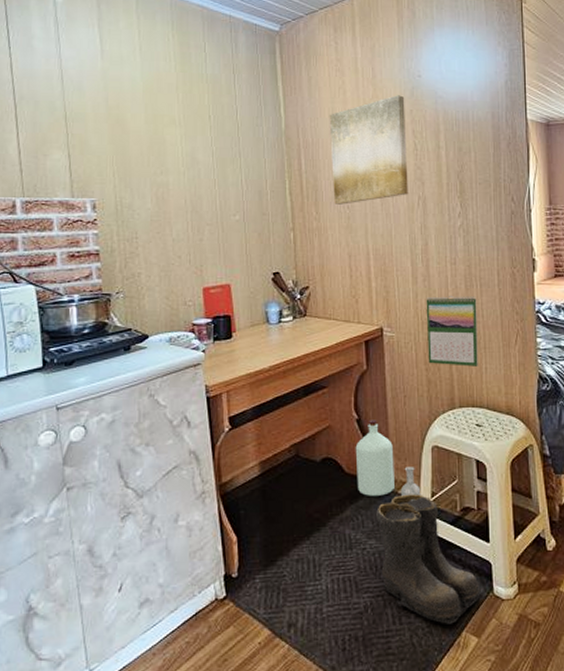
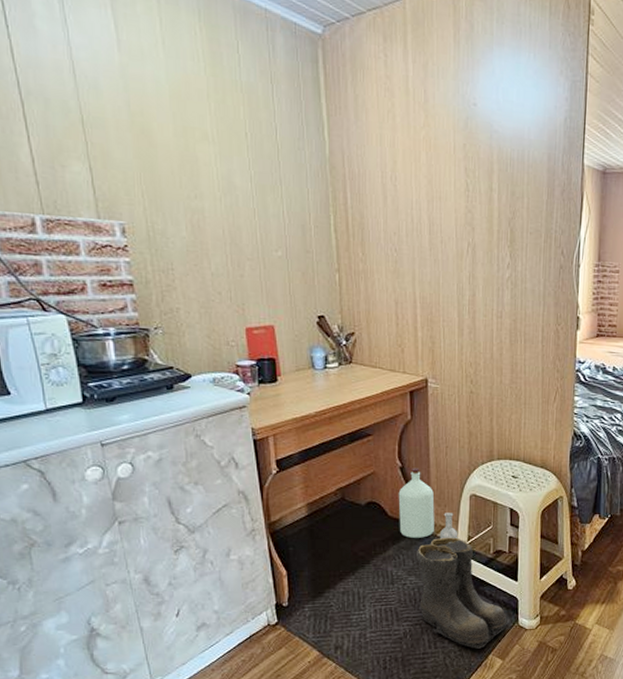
wall art: present [329,95,408,205] -> none [377,125,459,247]
calendar: present [426,295,478,366] -> none [470,349,520,421]

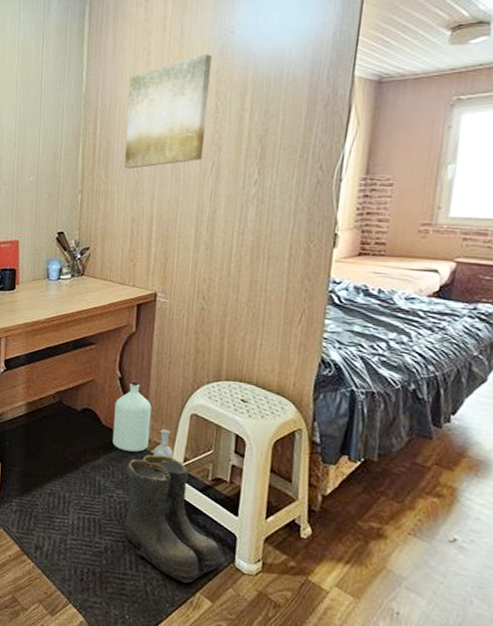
wall art: none [377,125,459,247] -> present [124,54,213,169]

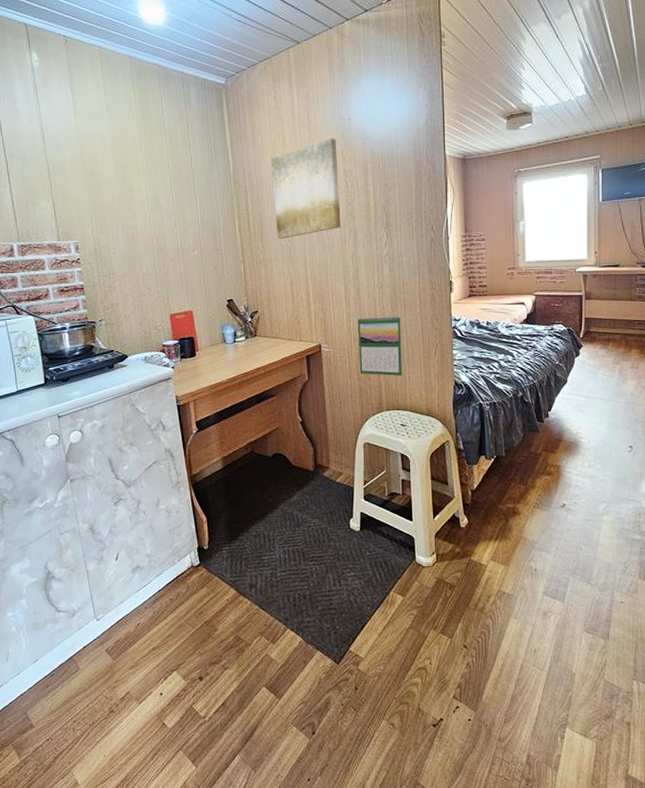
bottle: present [112,379,174,463] -> none [300,422,355,488]
boots: present [124,454,226,583] -> none [317,482,409,586]
calendar: none [199,266,262,342] -> present [357,315,402,376]

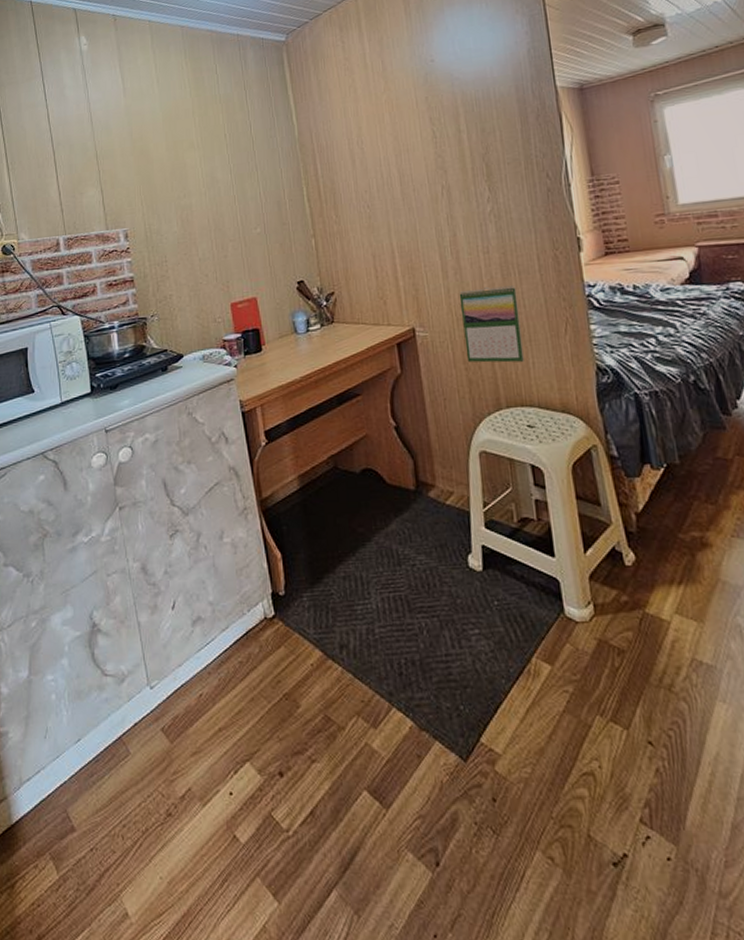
wall art: present [271,138,341,239] -> none [341,83,431,205]

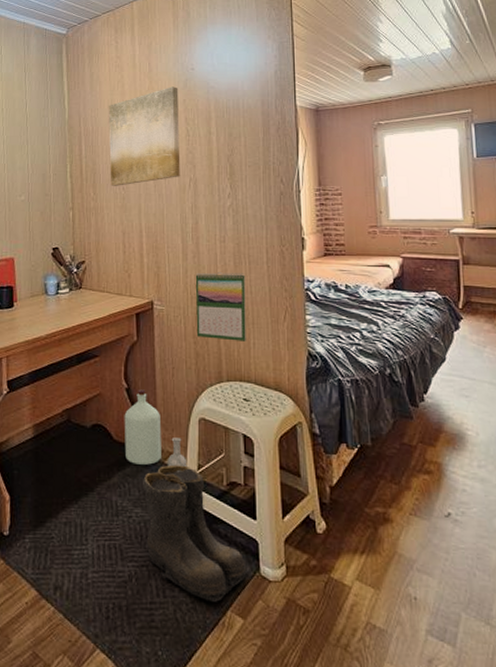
wall art: none [341,83,431,205] -> present [108,87,180,186]
bottle: none [395,426,471,512] -> present [124,389,187,472]
boots: none [422,504,554,649] -> present [141,464,251,602]

